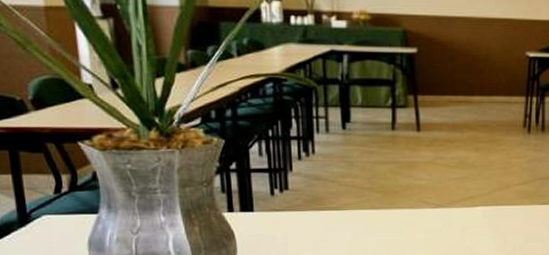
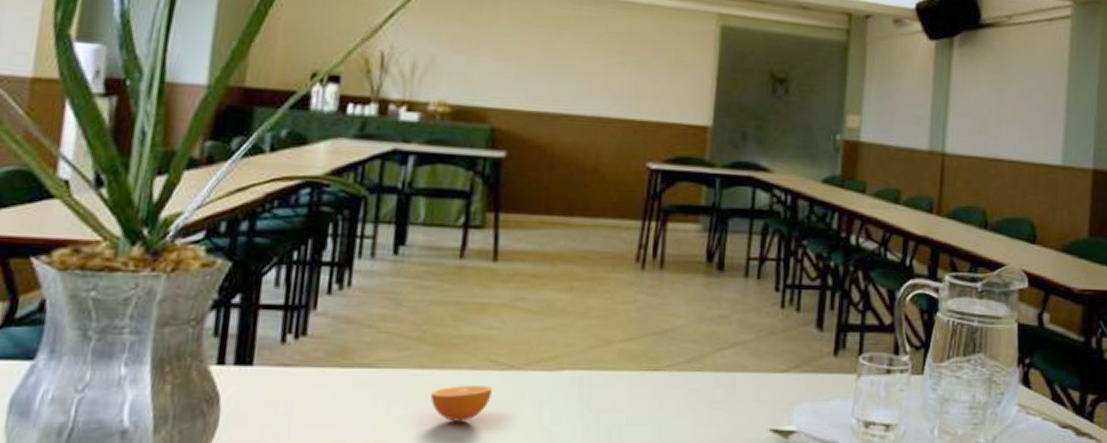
orange: none [383,219,427,244] -> present [430,385,492,422]

